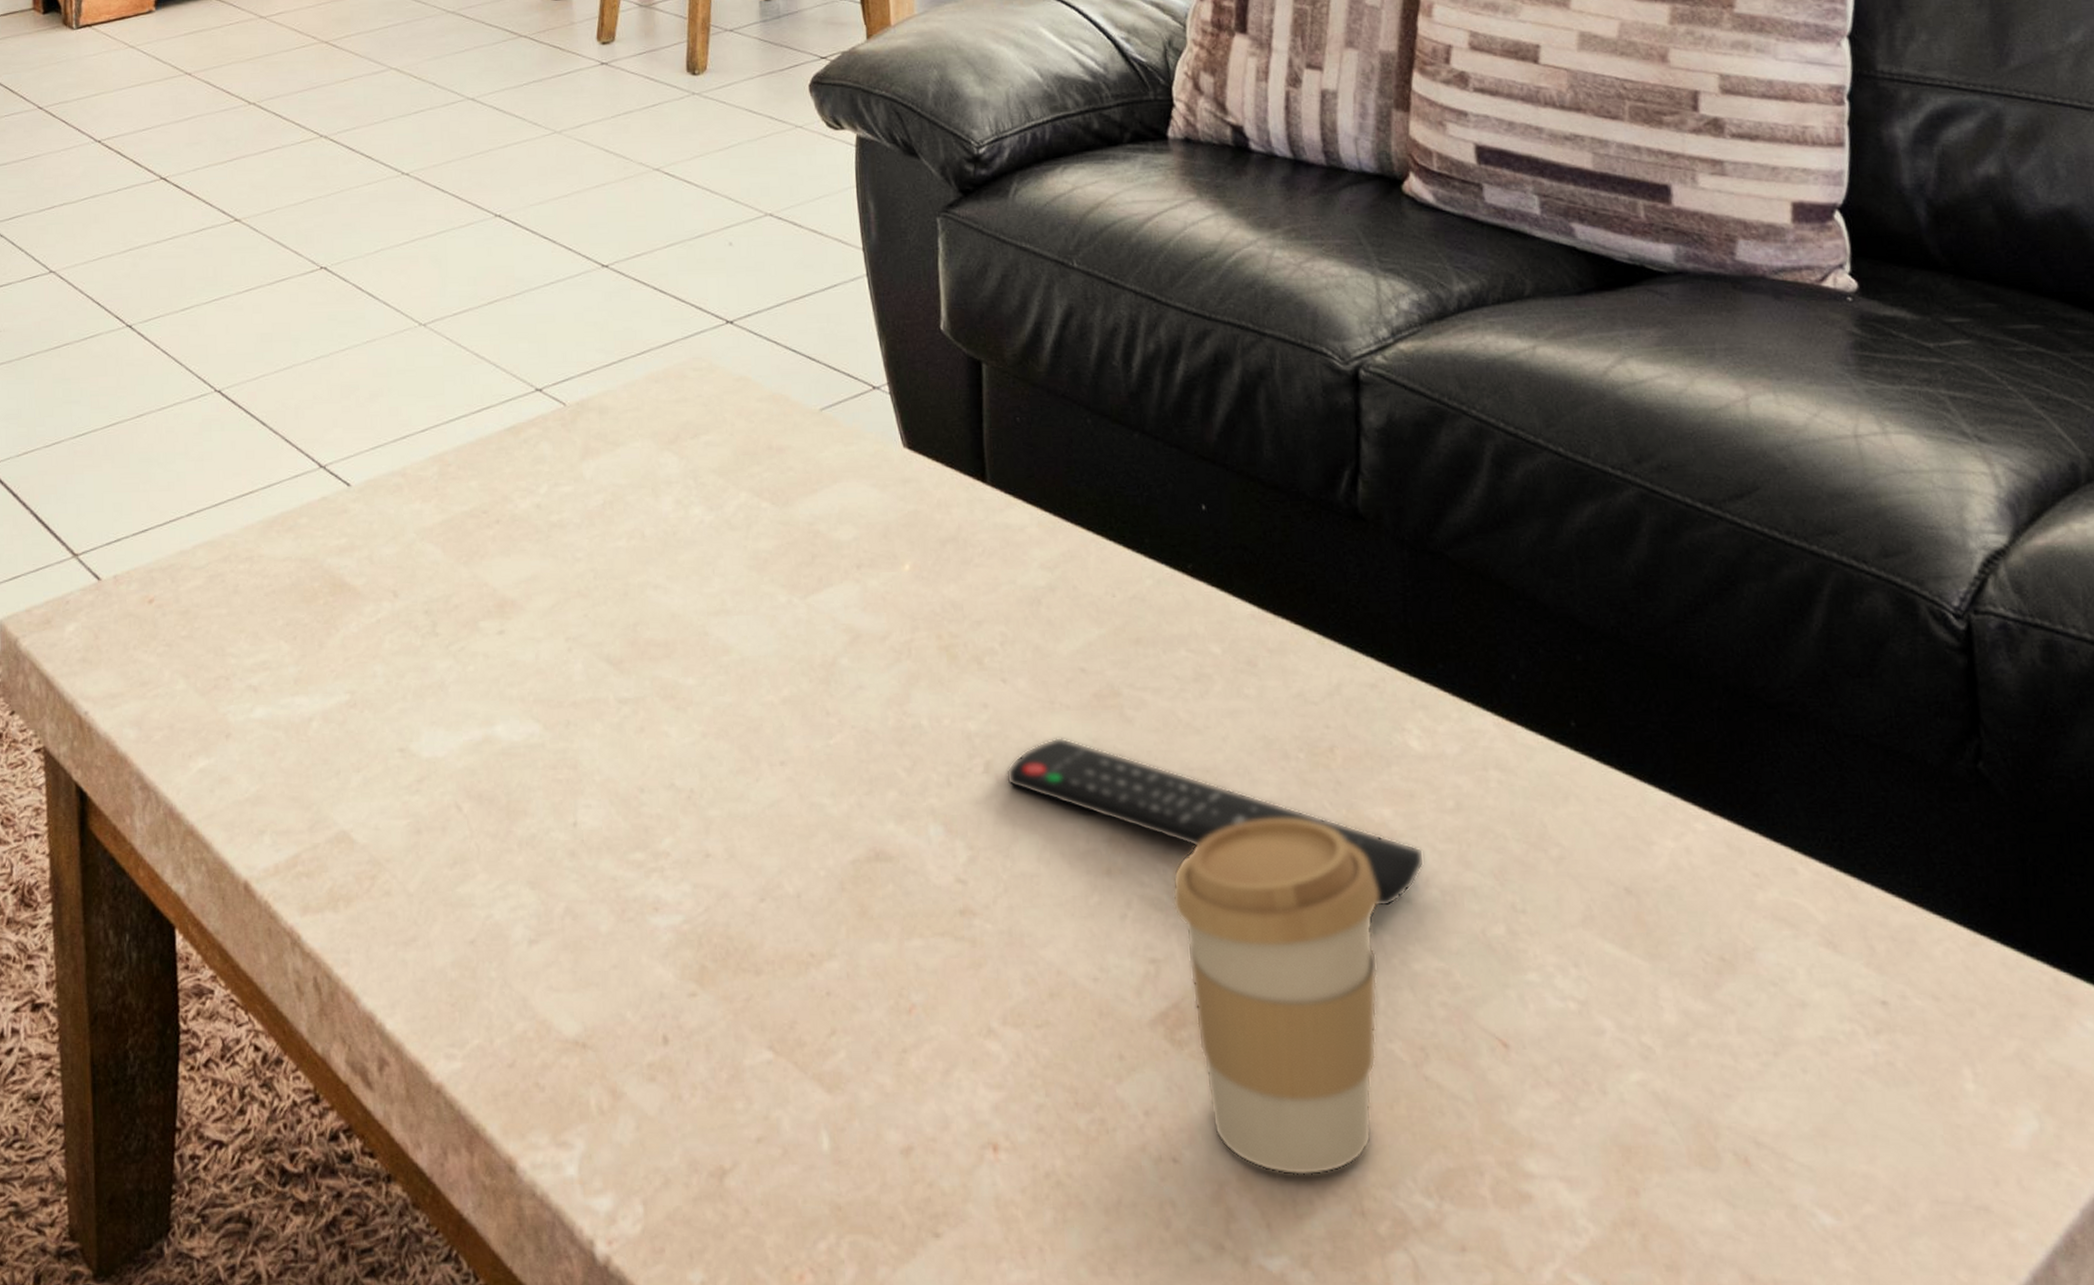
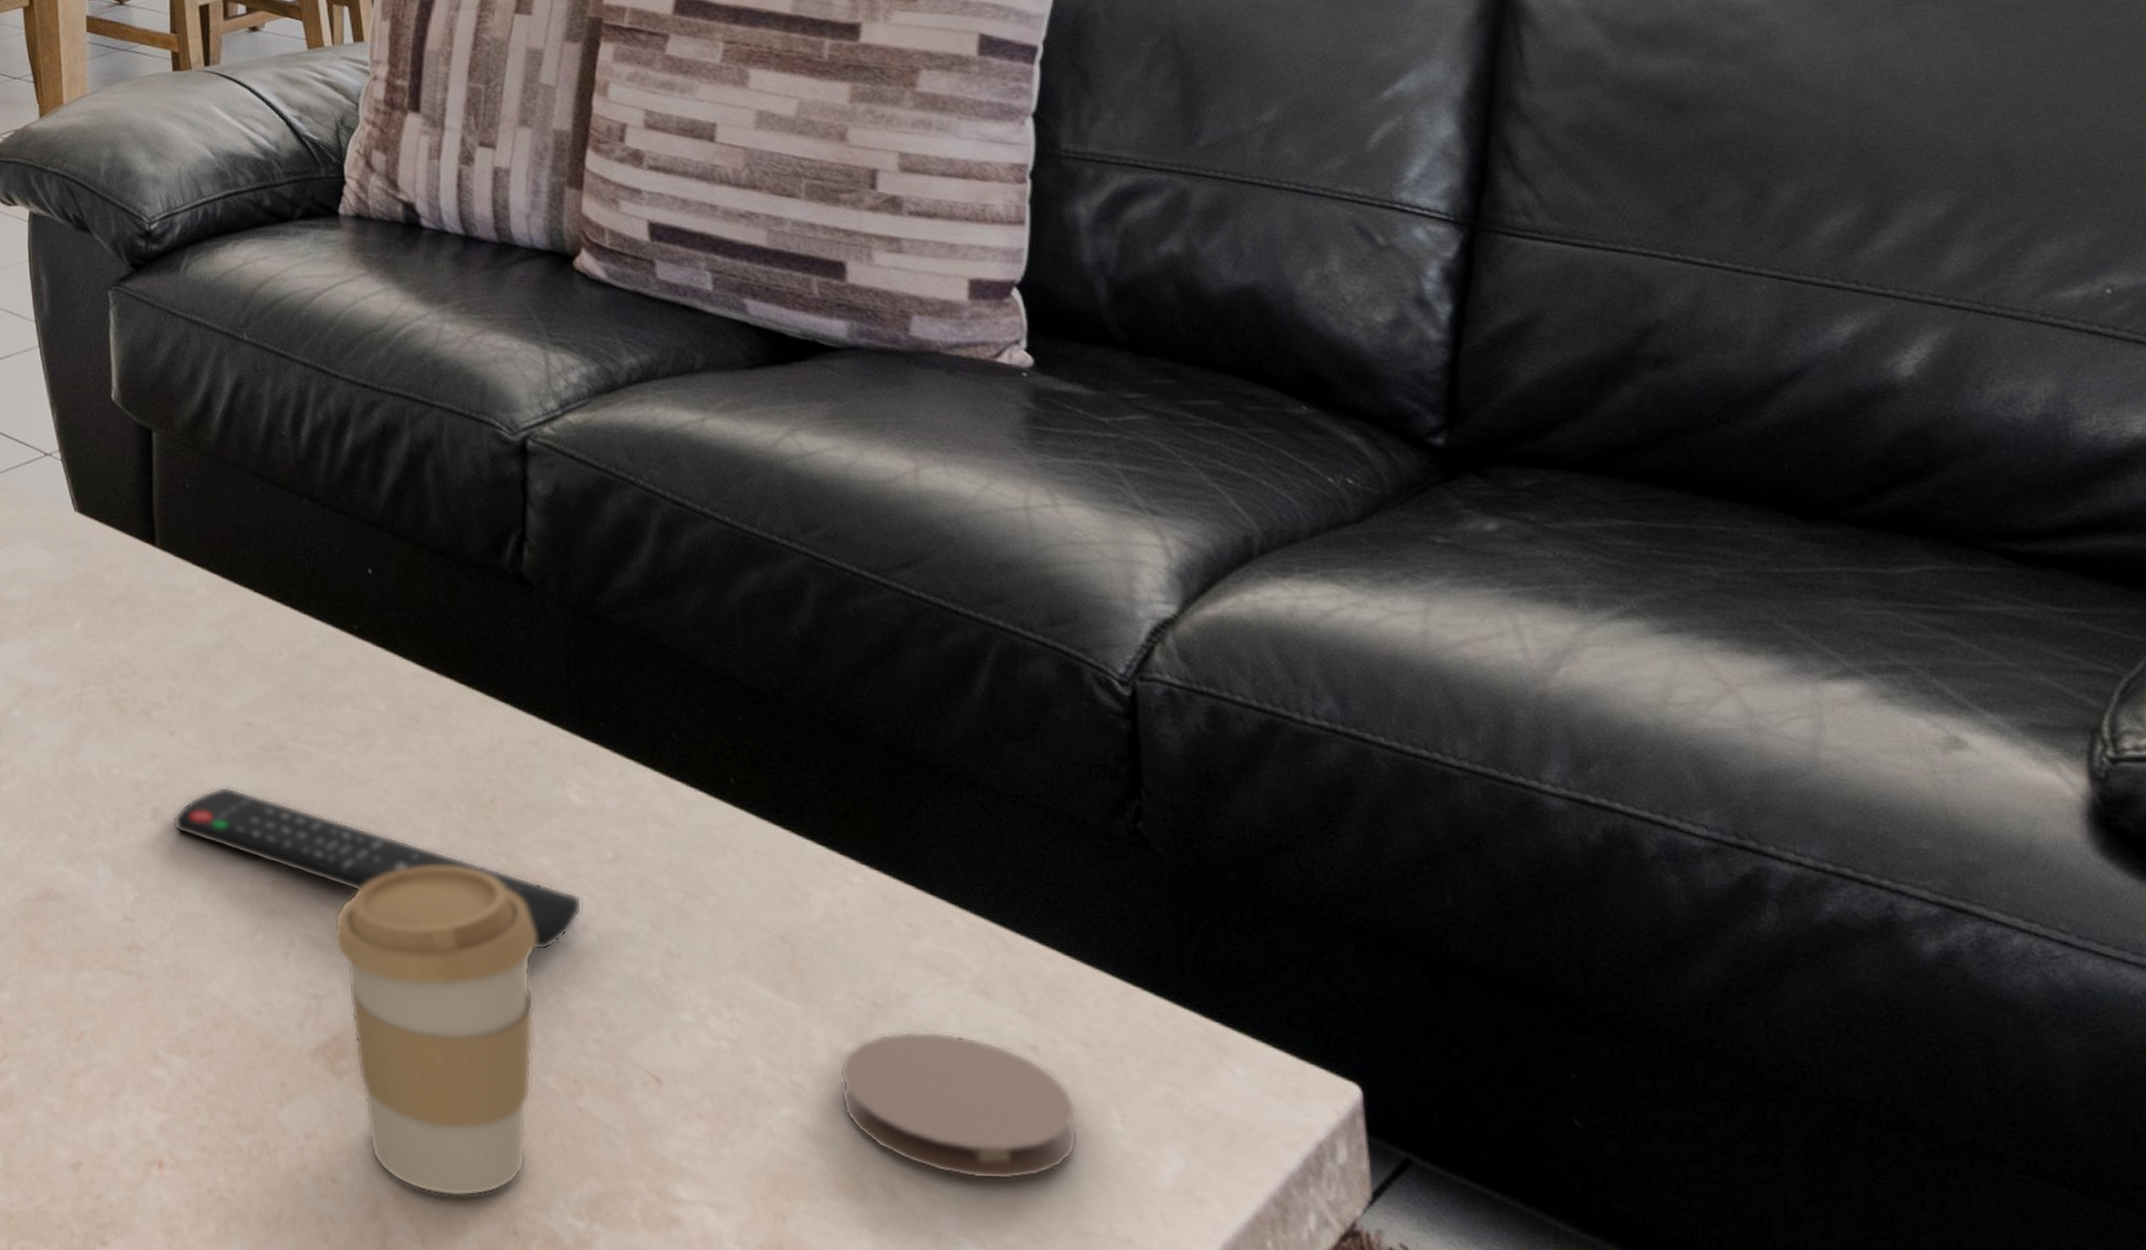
coaster: none [1689,987,1931,1145] -> present [839,1031,1078,1180]

